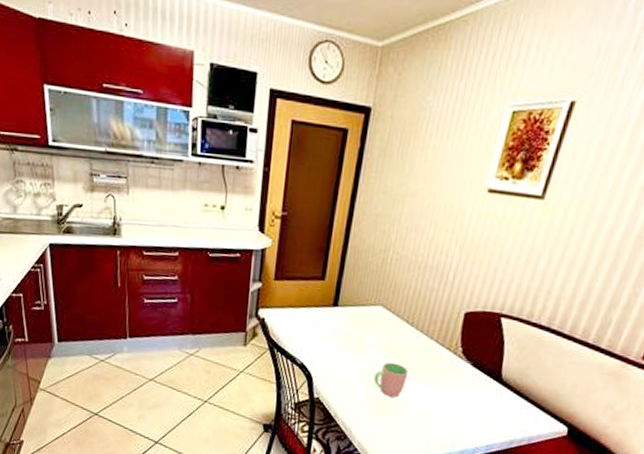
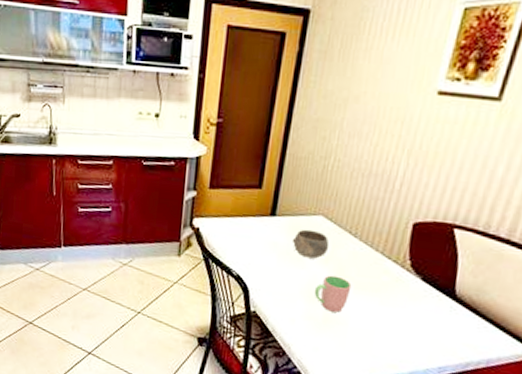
bowl: none [353,319,388,347] -> present [291,229,330,259]

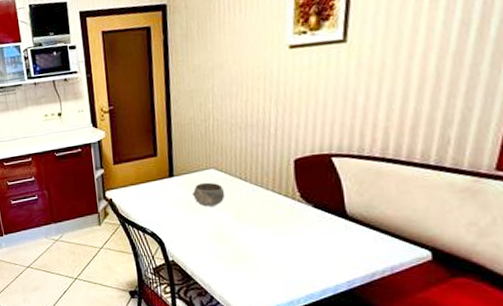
cup: present [314,275,352,313] -> none [220,217,253,249]

